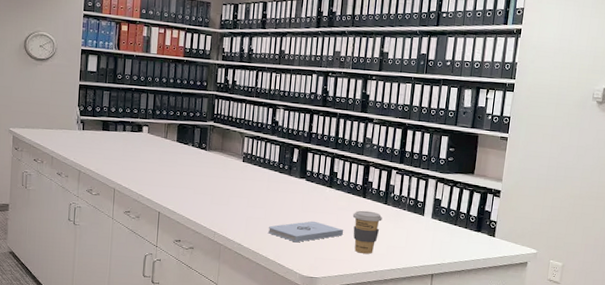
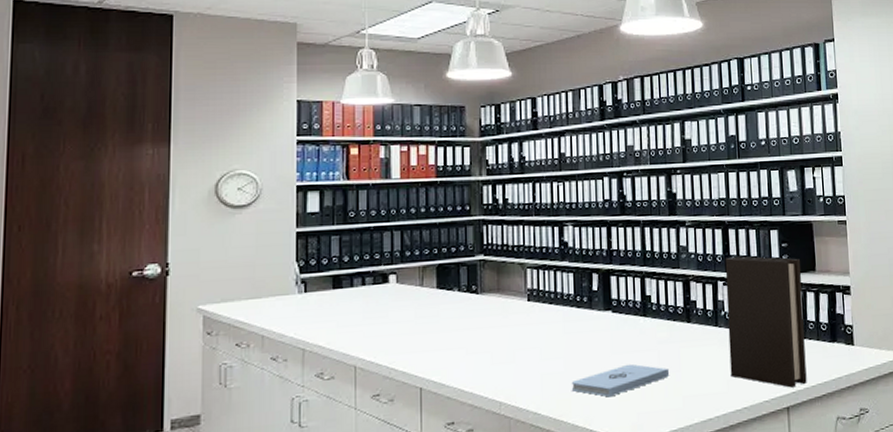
coffee cup: present [352,210,383,254] -> none [677,338,715,397]
binder: none [391,152,463,261] -> present [725,256,807,388]

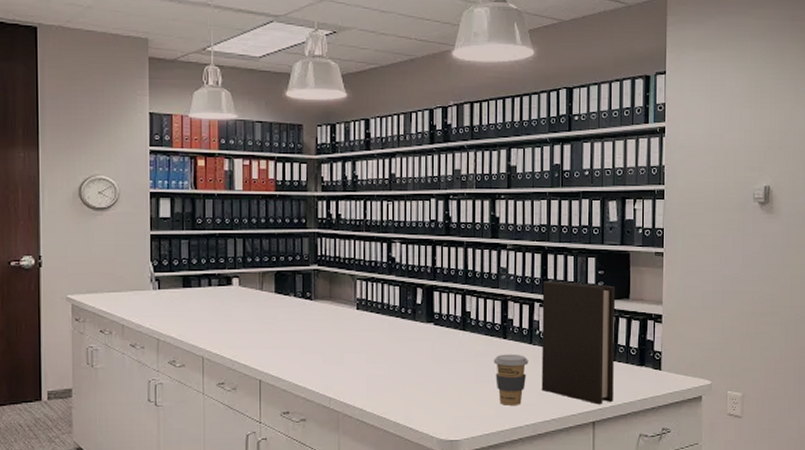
notepad: present [571,364,670,397] -> none [394,372,485,401]
coffee cup: none [677,338,715,397] -> present [493,354,529,406]

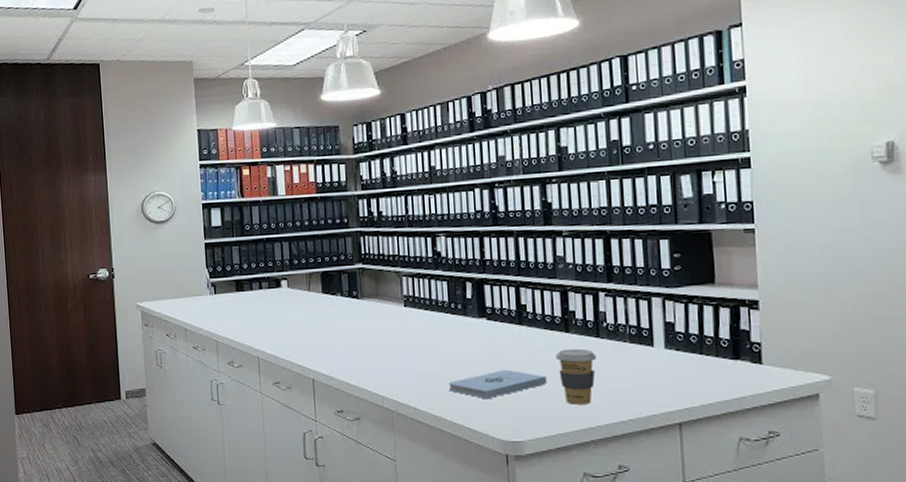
notepad: none [394,372,485,401] -> present [448,369,548,399]
binder: present [541,280,616,405] -> none [606,266,703,404]

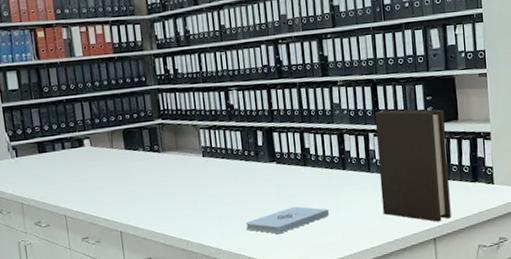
coffee cup: present [555,348,597,405] -> none [335,183,369,232]
binder: none [606,266,703,404] -> present [374,109,451,222]

